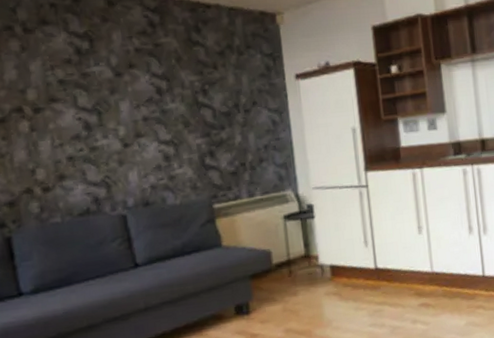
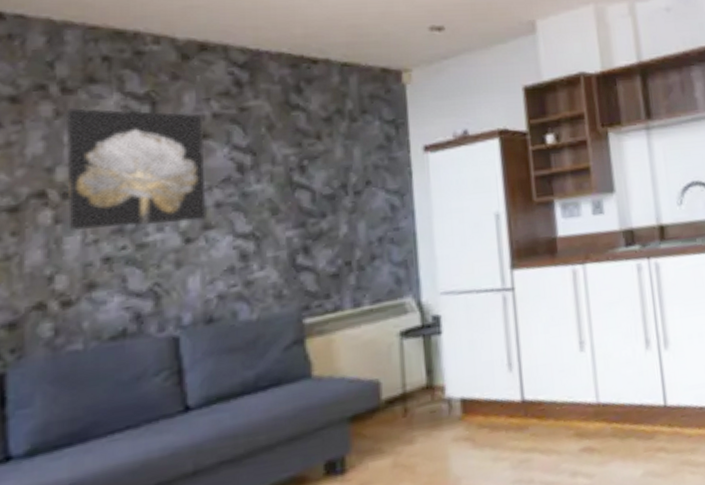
wall art: none [28,44,138,137] -> present [65,108,207,231]

